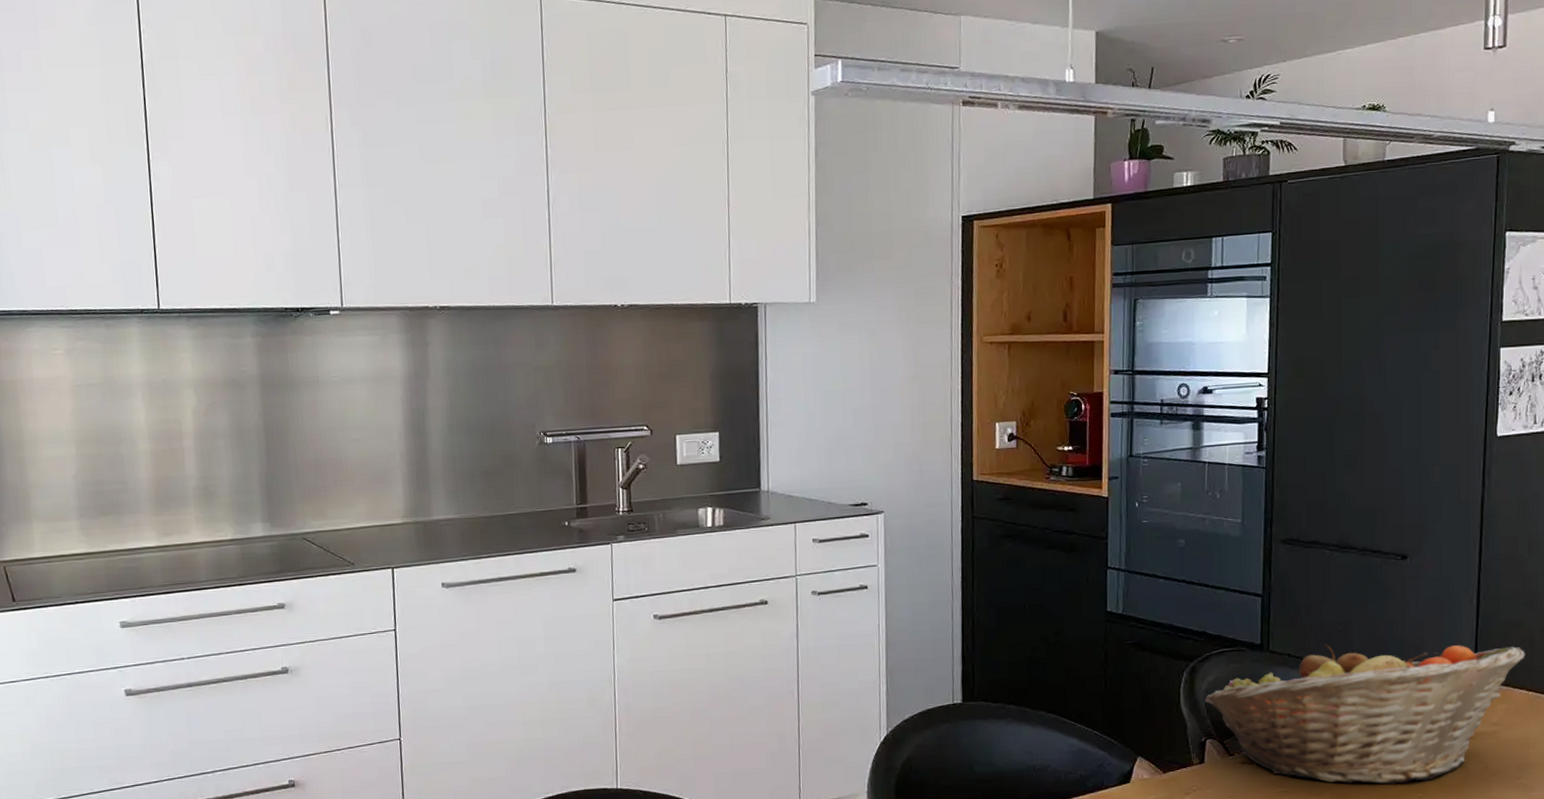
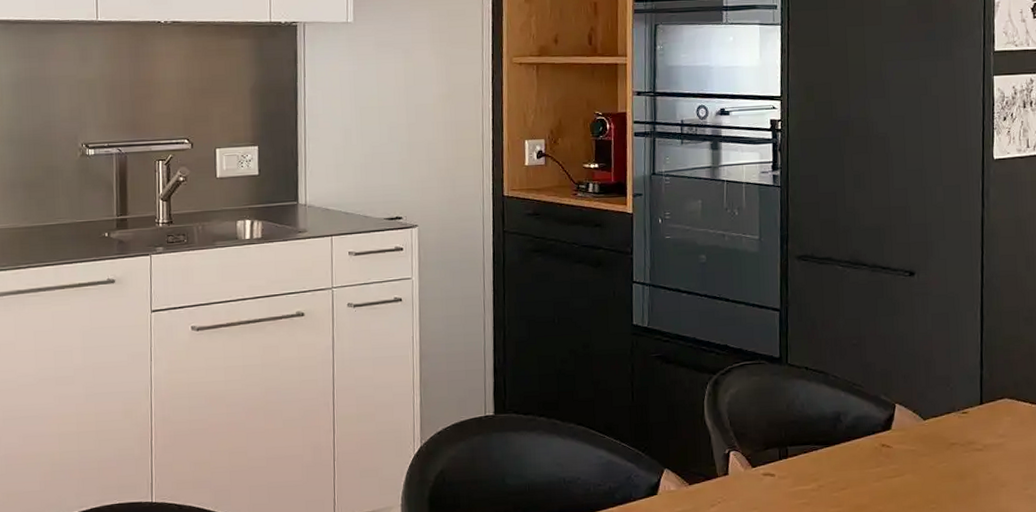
fruit basket: present [1204,644,1525,785] -> none [727,358,1027,496]

